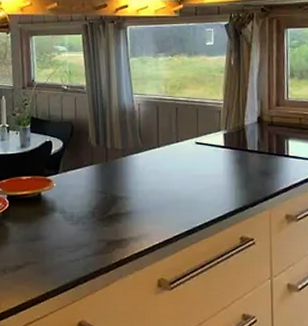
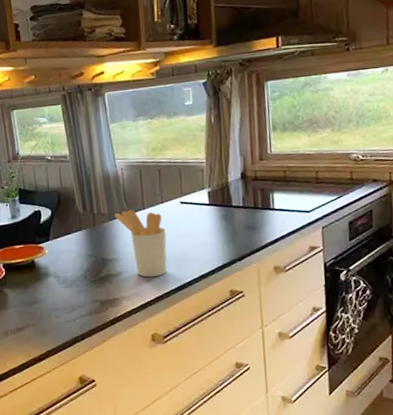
utensil holder: none [127,146,179,219] -> present [114,209,167,278]

